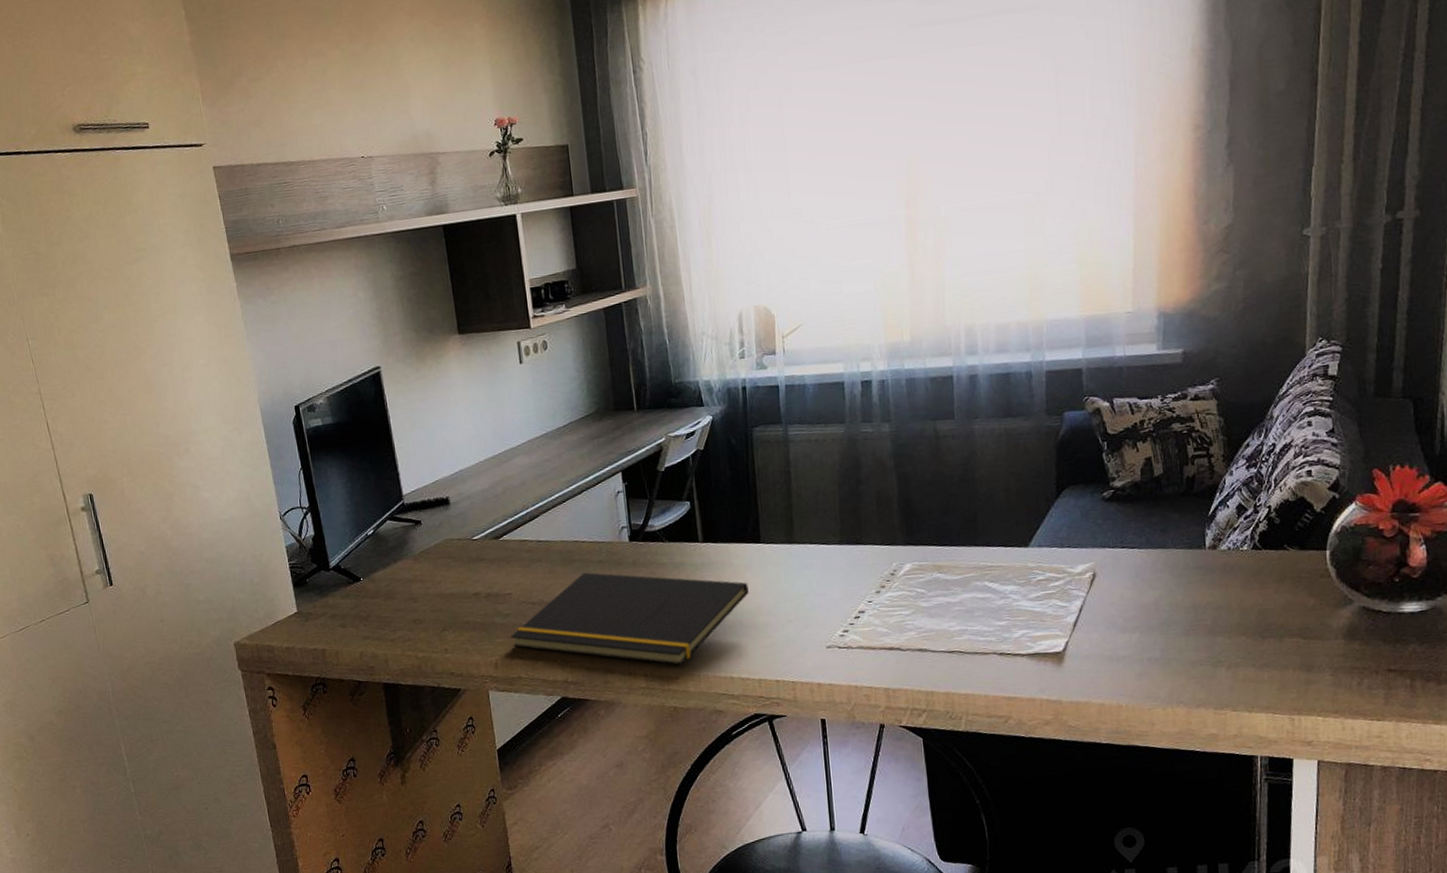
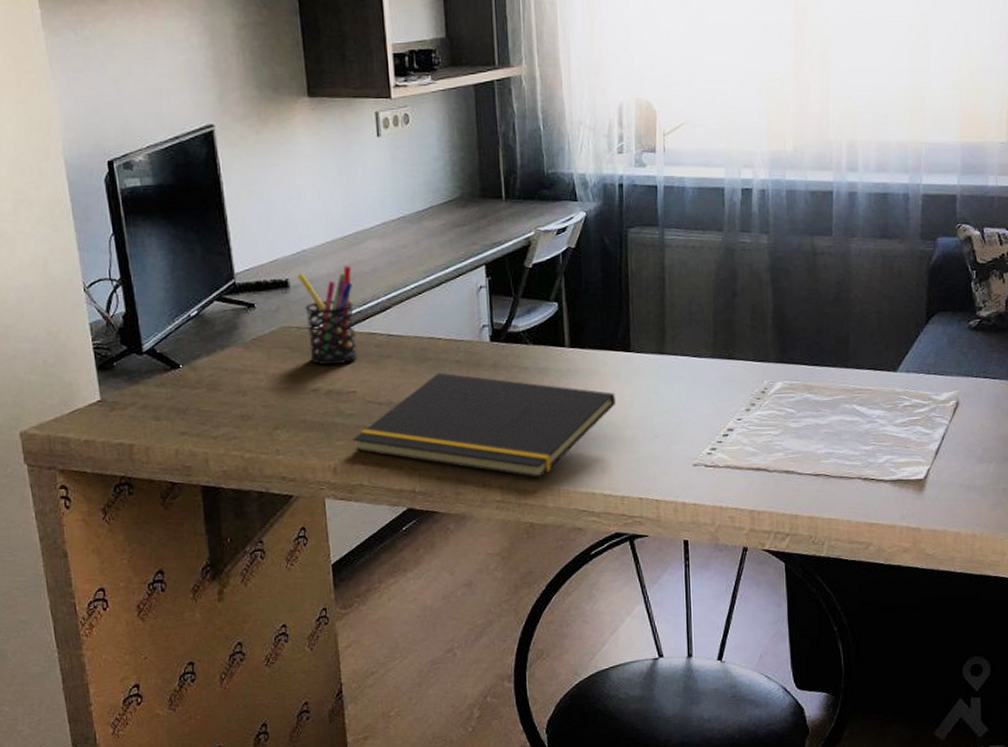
pen holder: none [456,481,512,571] -> present [297,265,358,365]

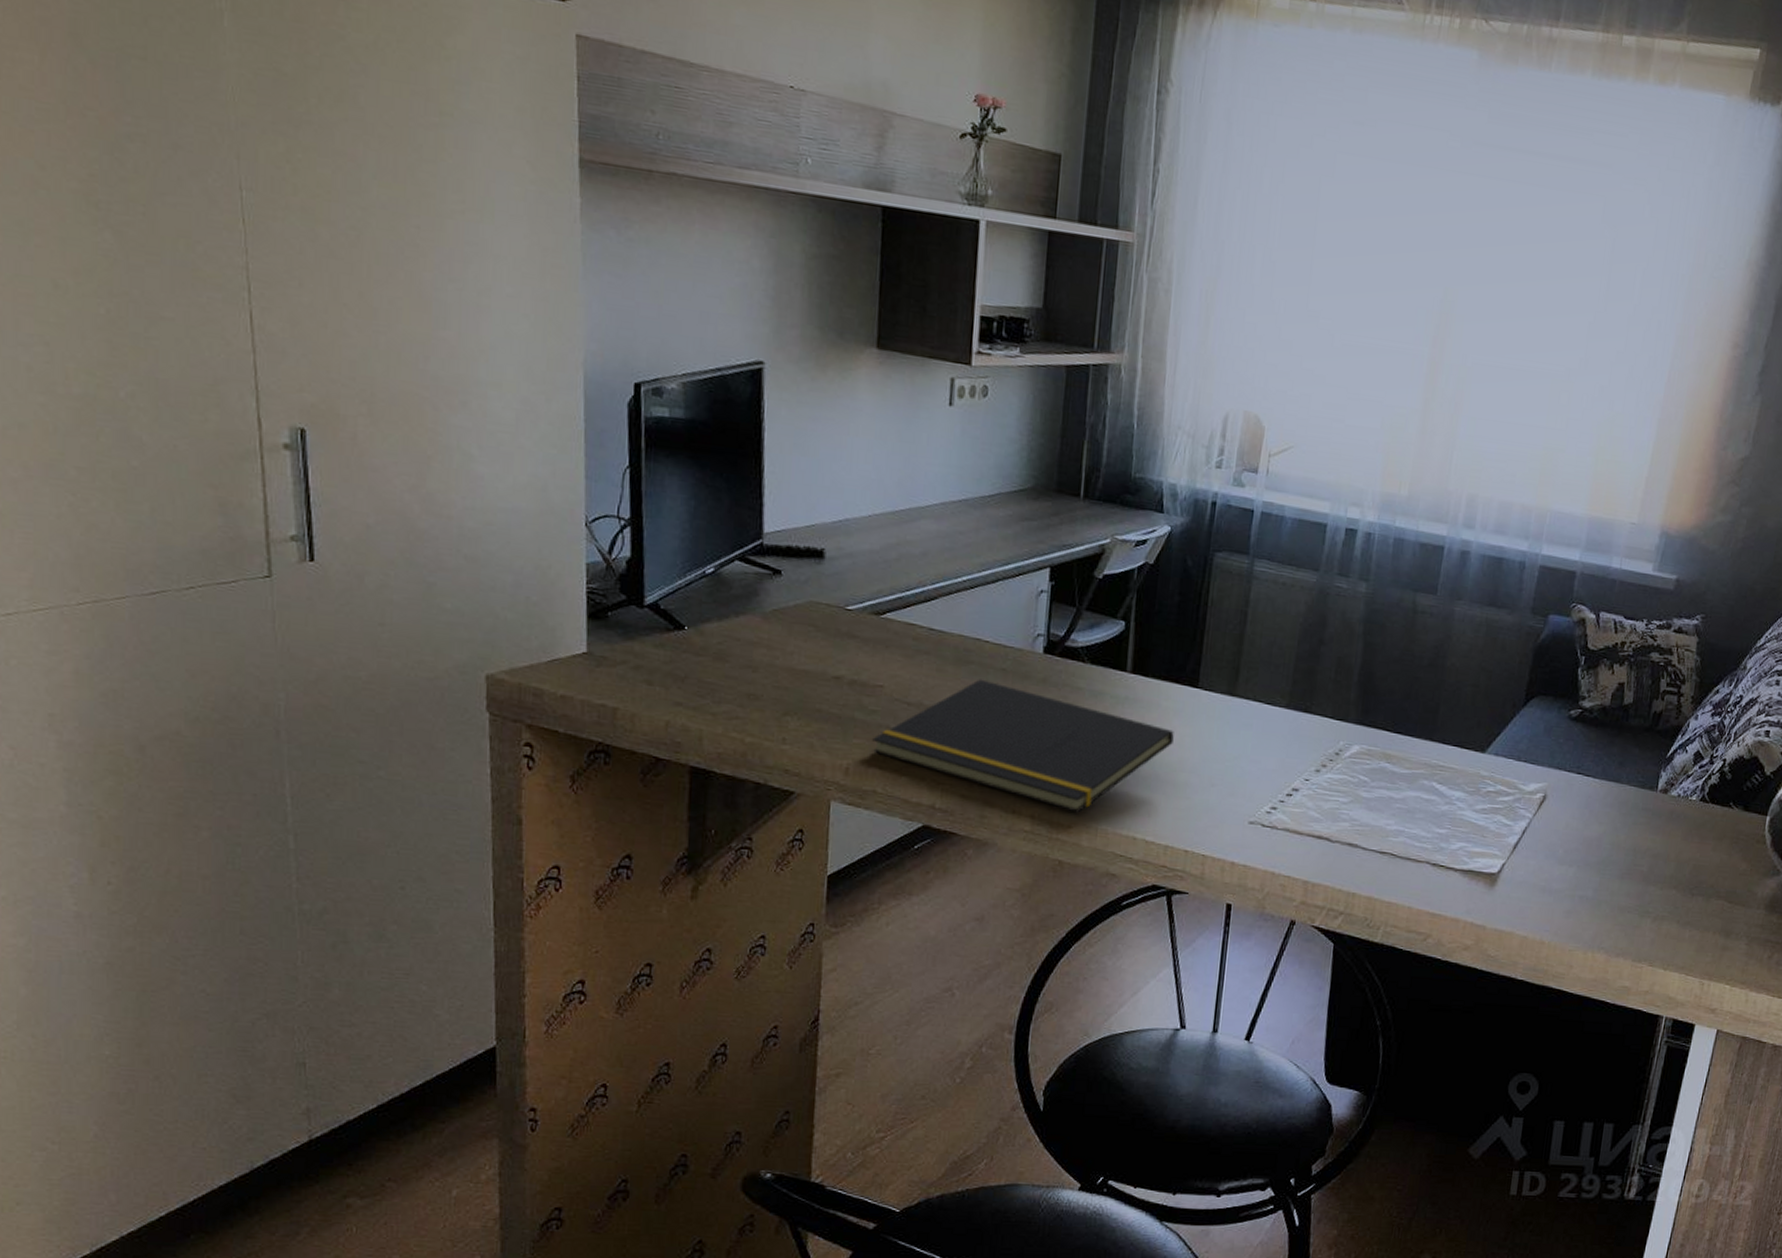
pen holder: present [297,265,358,365] -> none [835,543,898,653]

